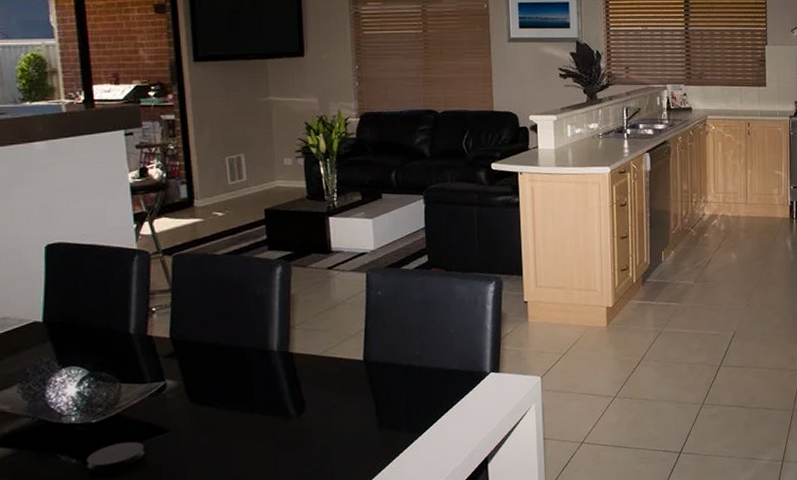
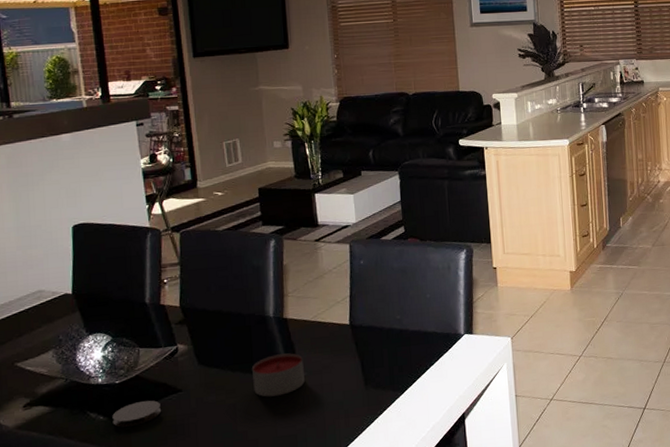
candle: none [252,391,311,439] -> present [252,353,305,397]

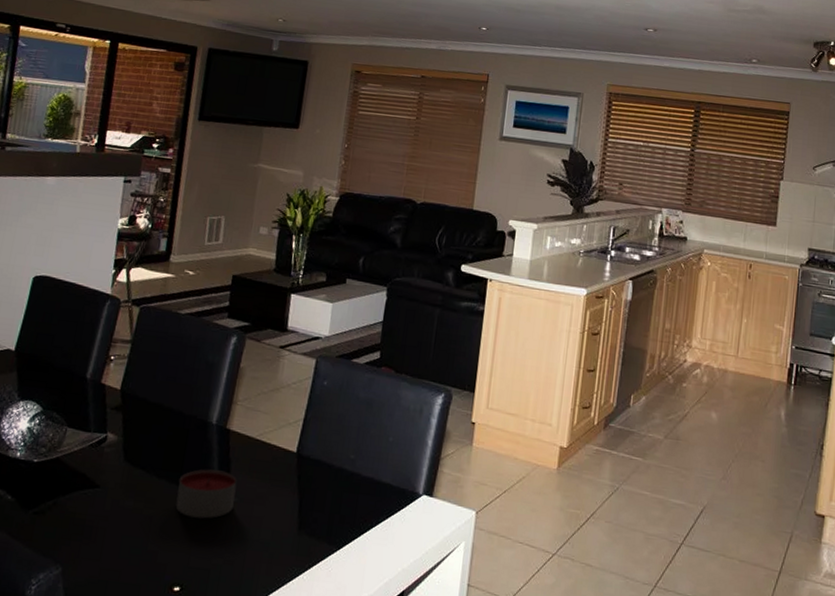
coaster: present [112,400,161,427] -> none [19,488,74,516]

